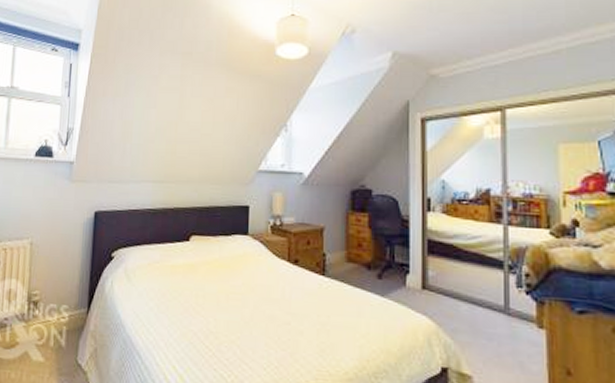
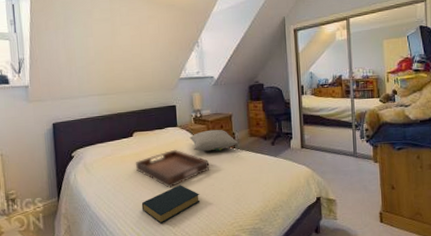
serving tray: none [187,265,287,319] -> present [135,149,210,188]
hardback book: none [189,316,270,367] -> present [141,185,201,224]
pillow: none [263,245,329,276] -> present [189,129,238,152]

